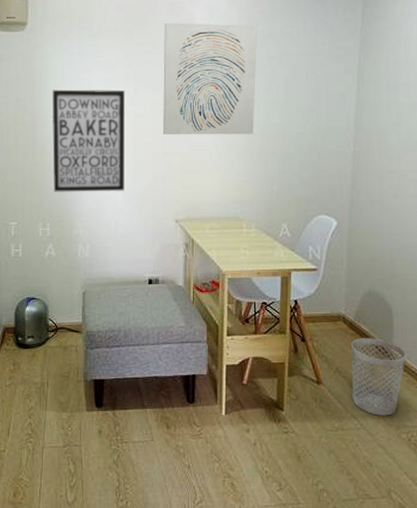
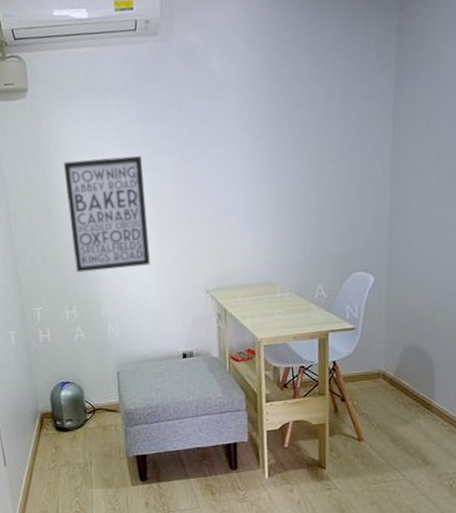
wall art: present [163,22,258,135] -> none [178,67,283,201]
wastebasket: present [351,338,406,416] -> none [392,392,447,466]

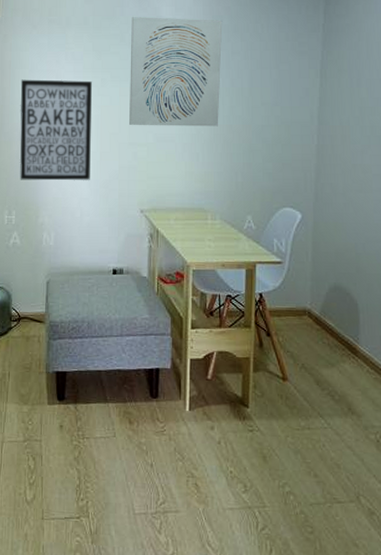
wall art: none [178,67,283,201] -> present [129,16,223,127]

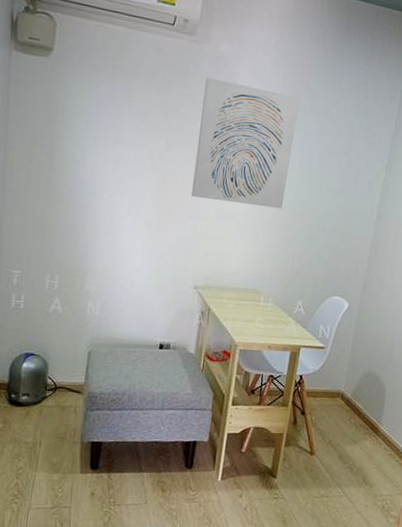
wall art: present [20,79,92,181] -> none [66,130,156,250]

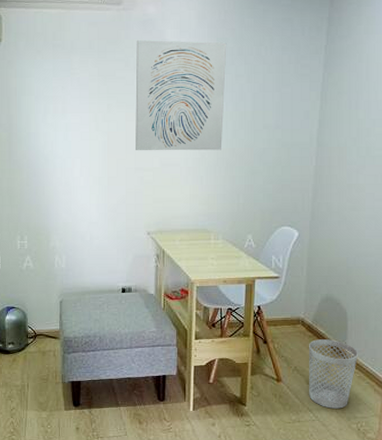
wastebasket: none [340,414,391,486] -> present [309,339,358,409]

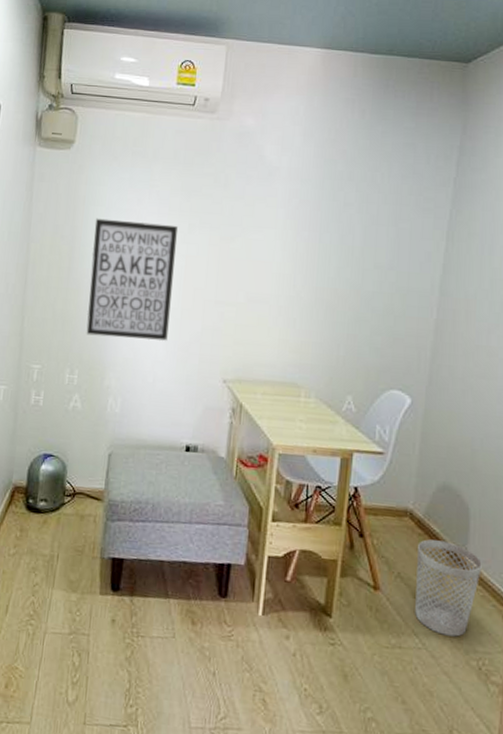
wall art: none [27,106,99,207] -> present [86,218,178,341]
wall art: present [135,39,227,151] -> none [218,153,336,290]

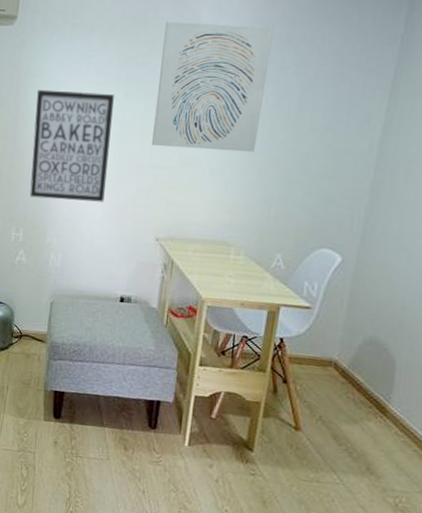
wall art: none [218,153,336,290] -> present [152,21,274,153]
wastebasket: present [415,539,482,637] -> none [334,388,405,476]

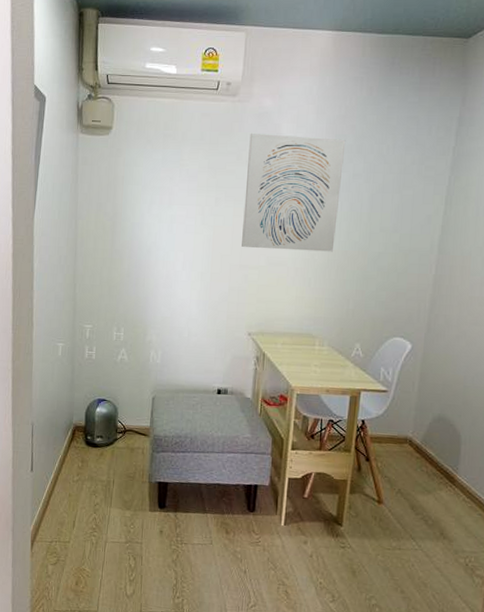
wall art: present [30,89,114,202] -> none [129,196,205,301]

